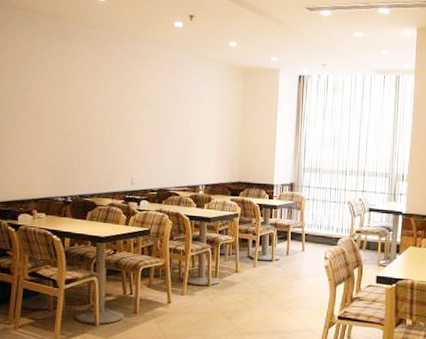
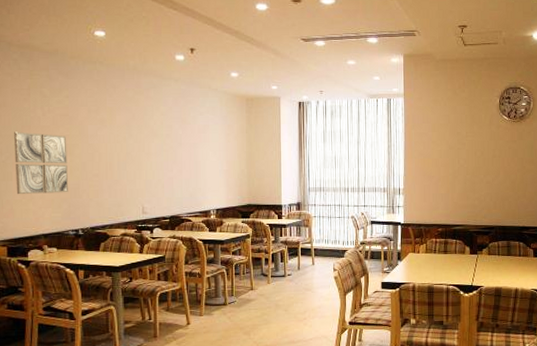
wall art: none [11,94,63,159] -> present [14,131,69,195]

